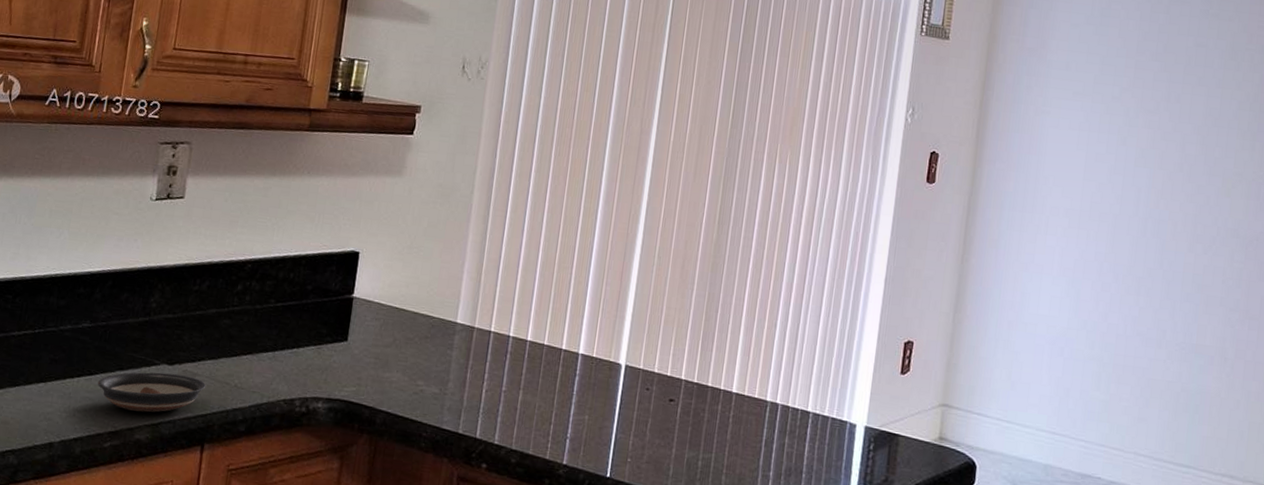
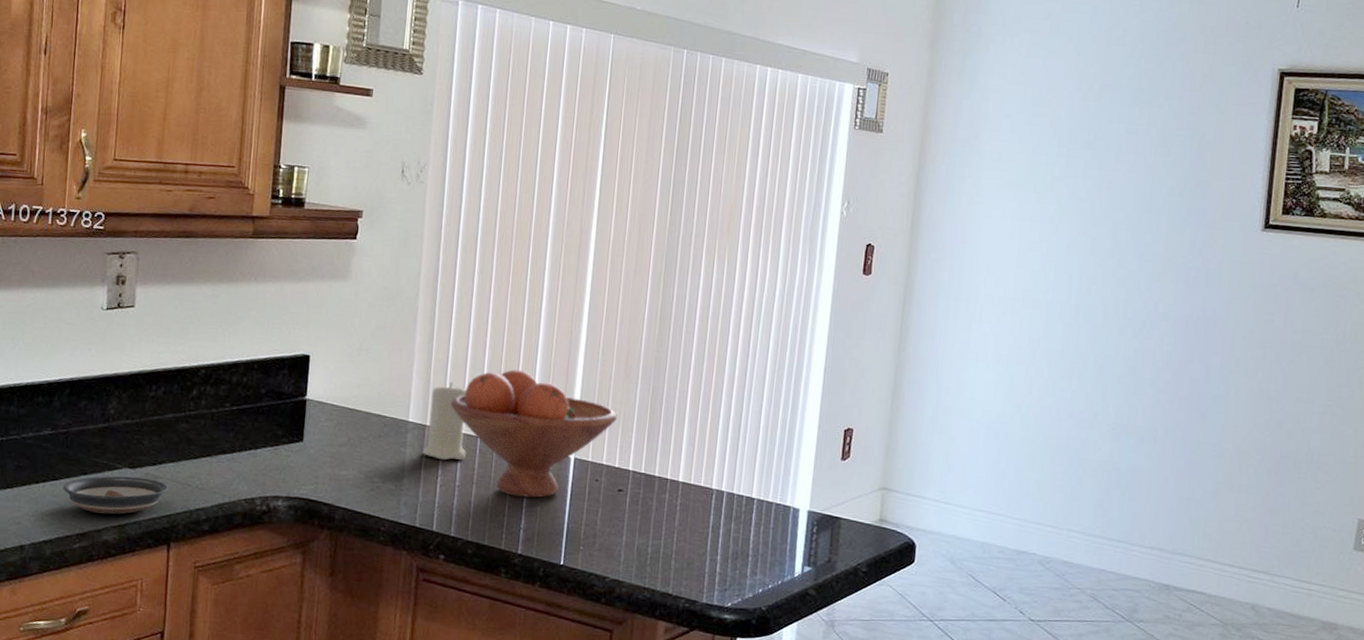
candle: none [469,282,518,364] -> present [422,381,467,460]
fruit bowl: none [500,271,671,406] -> present [450,369,617,498]

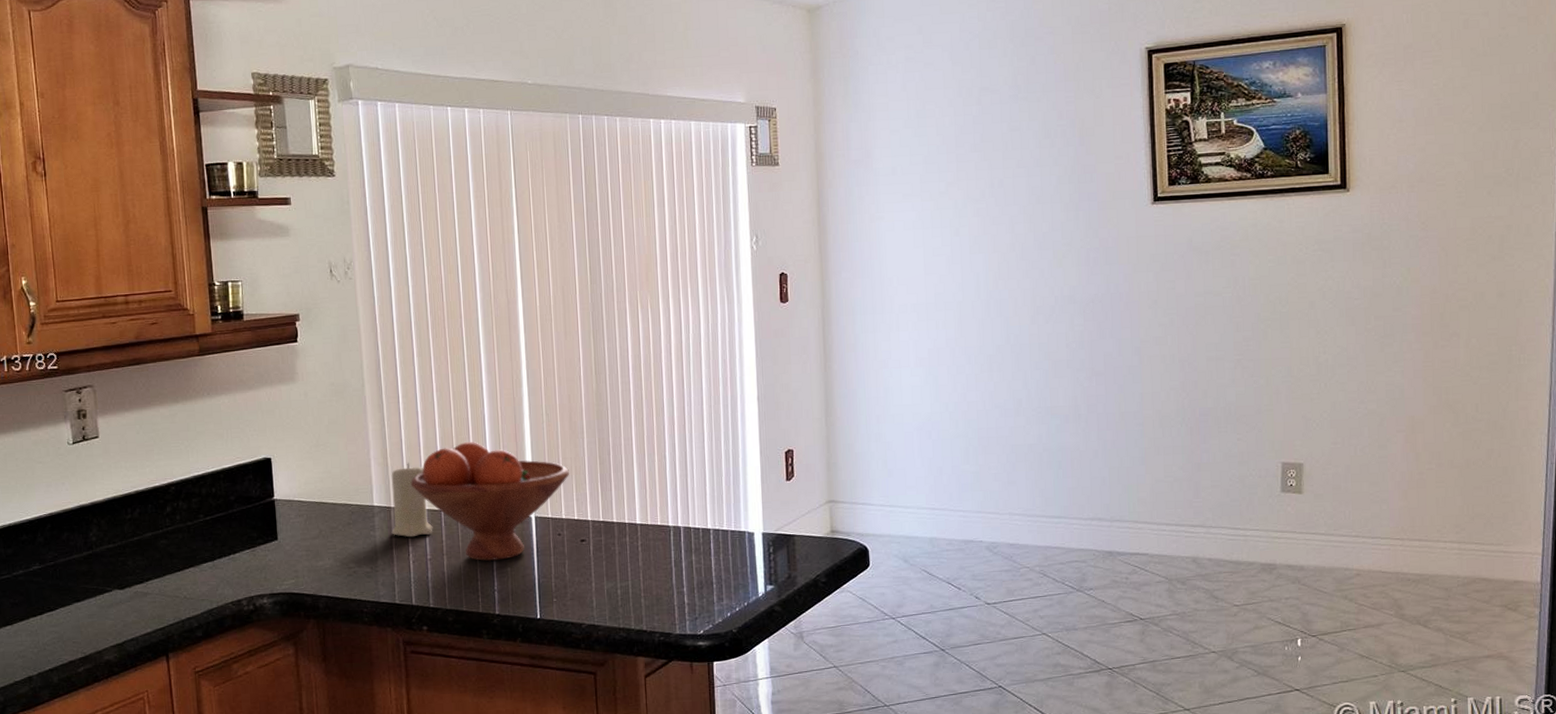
saucer: present [62,476,169,514] -> none [59,596,158,636]

